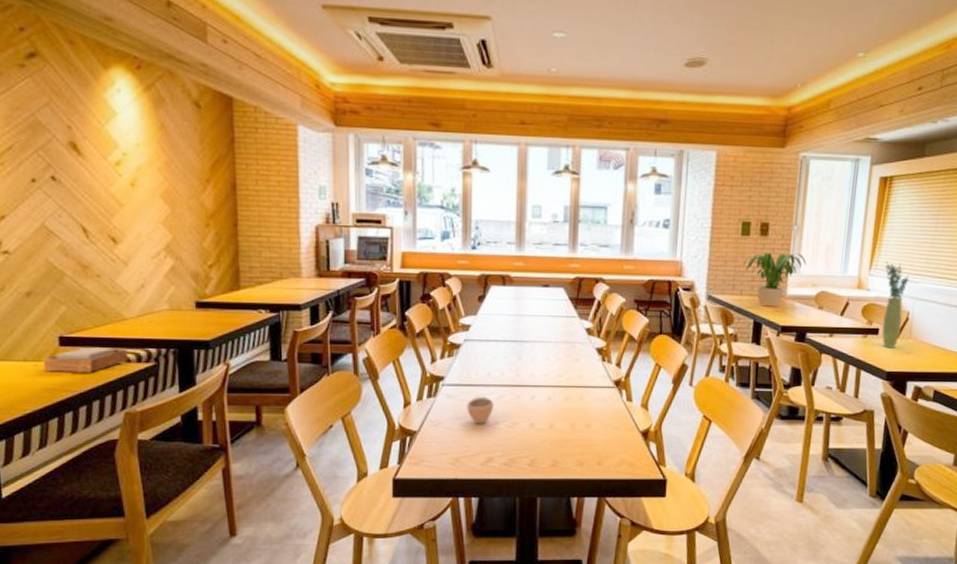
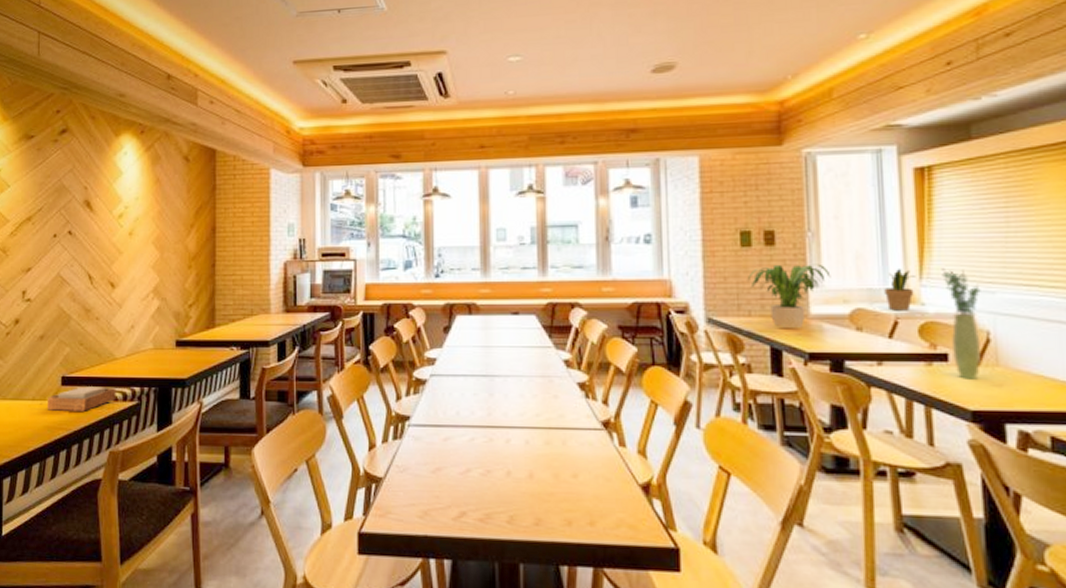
cup: present [467,396,495,424] -> none [435,439,465,471]
potted plant: none [843,261,867,295] -> present [884,269,915,311]

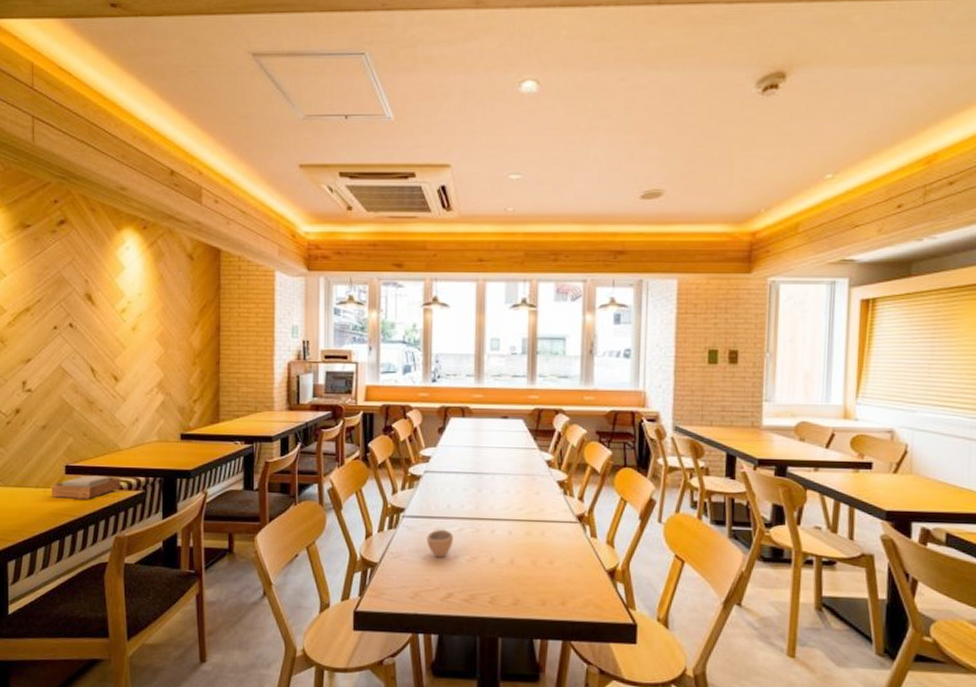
cup: none [435,439,465,471] -> present [427,529,454,558]
potted plant: present [747,263,831,328] -> none [711,380,783,437]
potted plant: present [884,269,915,311] -> none [826,388,853,425]
vase: present [941,269,981,380] -> none [874,389,904,485]

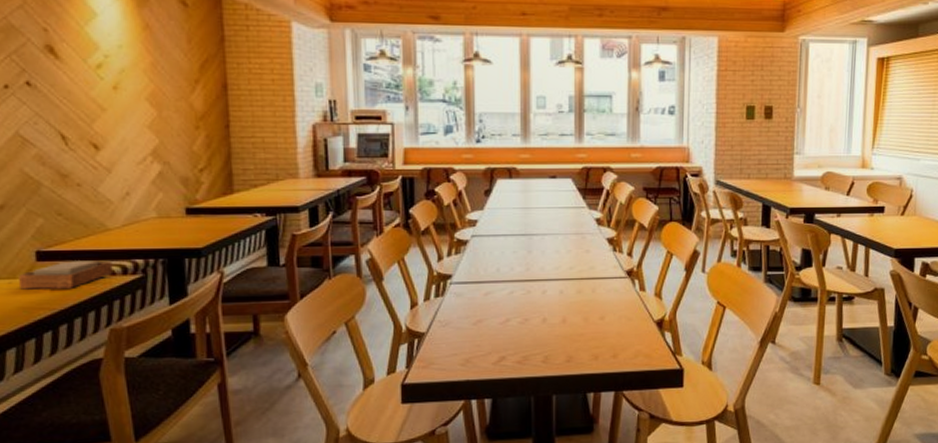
cup: present [427,529,454,558] -> none [476,293,505,322]

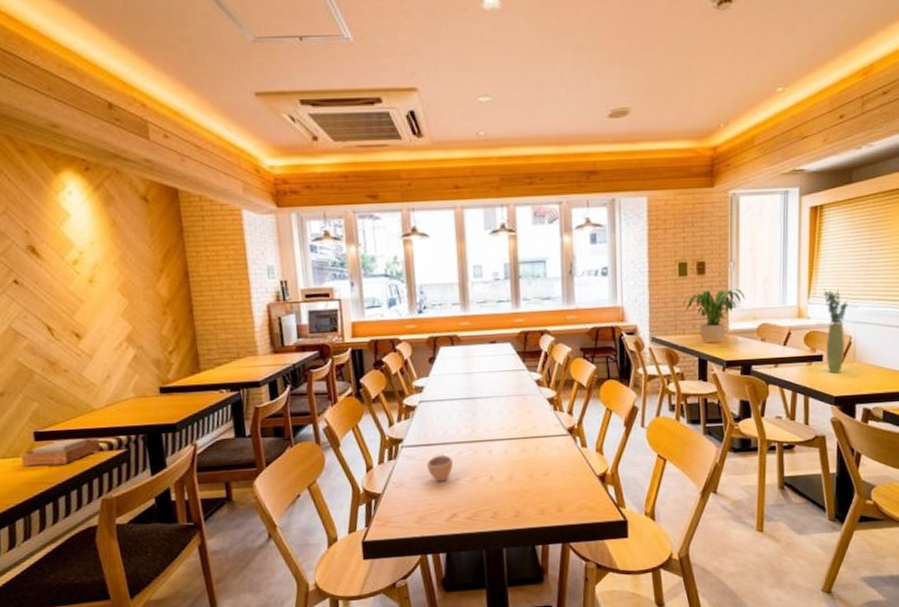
cup: none [476,293,505,322] -> present [427,454,454,482]
potted plant: none [749,135,811,188] -> present [682,288,745,342]
vase: none [887,141,911,226] -> present [823,289,848,374]

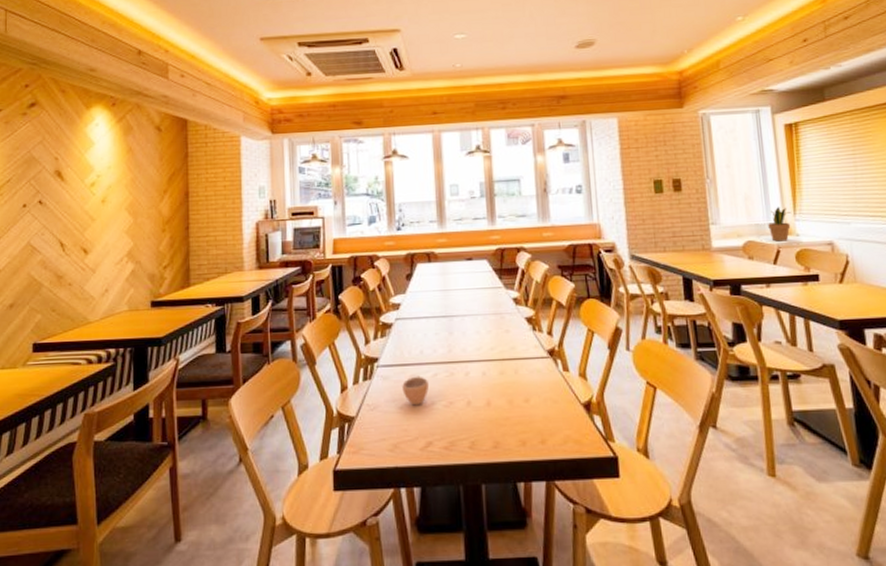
napkin holder: present [21,437,101,467] -> none [17,350,91,378]
potted plant: present [682,288,745,342] -> none [661,205,727,260]
potted plant: none [783,291,805,324] -> present [768,207,791,242]
vase: present [823,289,848,374] -> none [810,205,843,295]

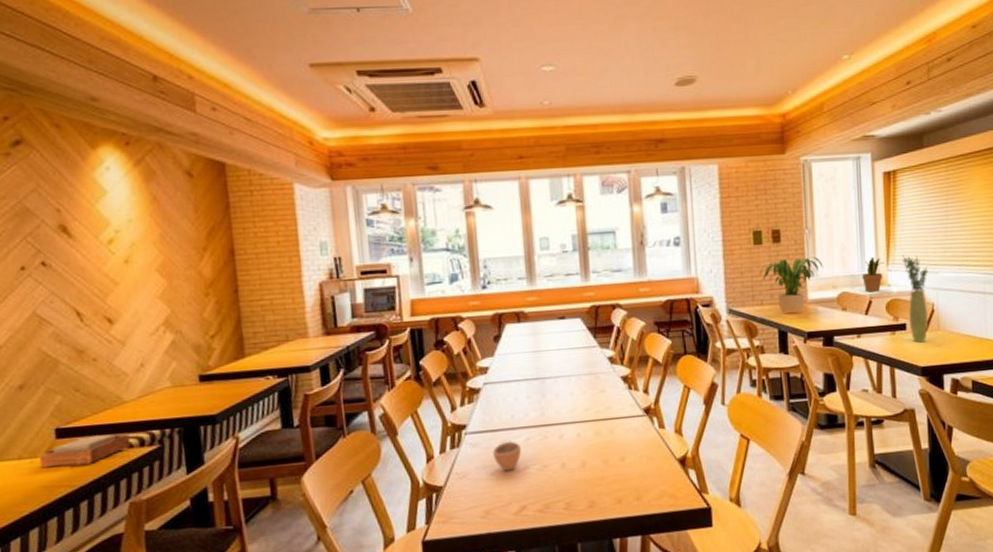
napkin holder: none [17,350,91,378] -> present [39,433,131,468]
potted plant: none [661,205,727,260] -> present [759,256,823,313]
vase: none [810,205,843,295] -> present [902,255,928,343]

